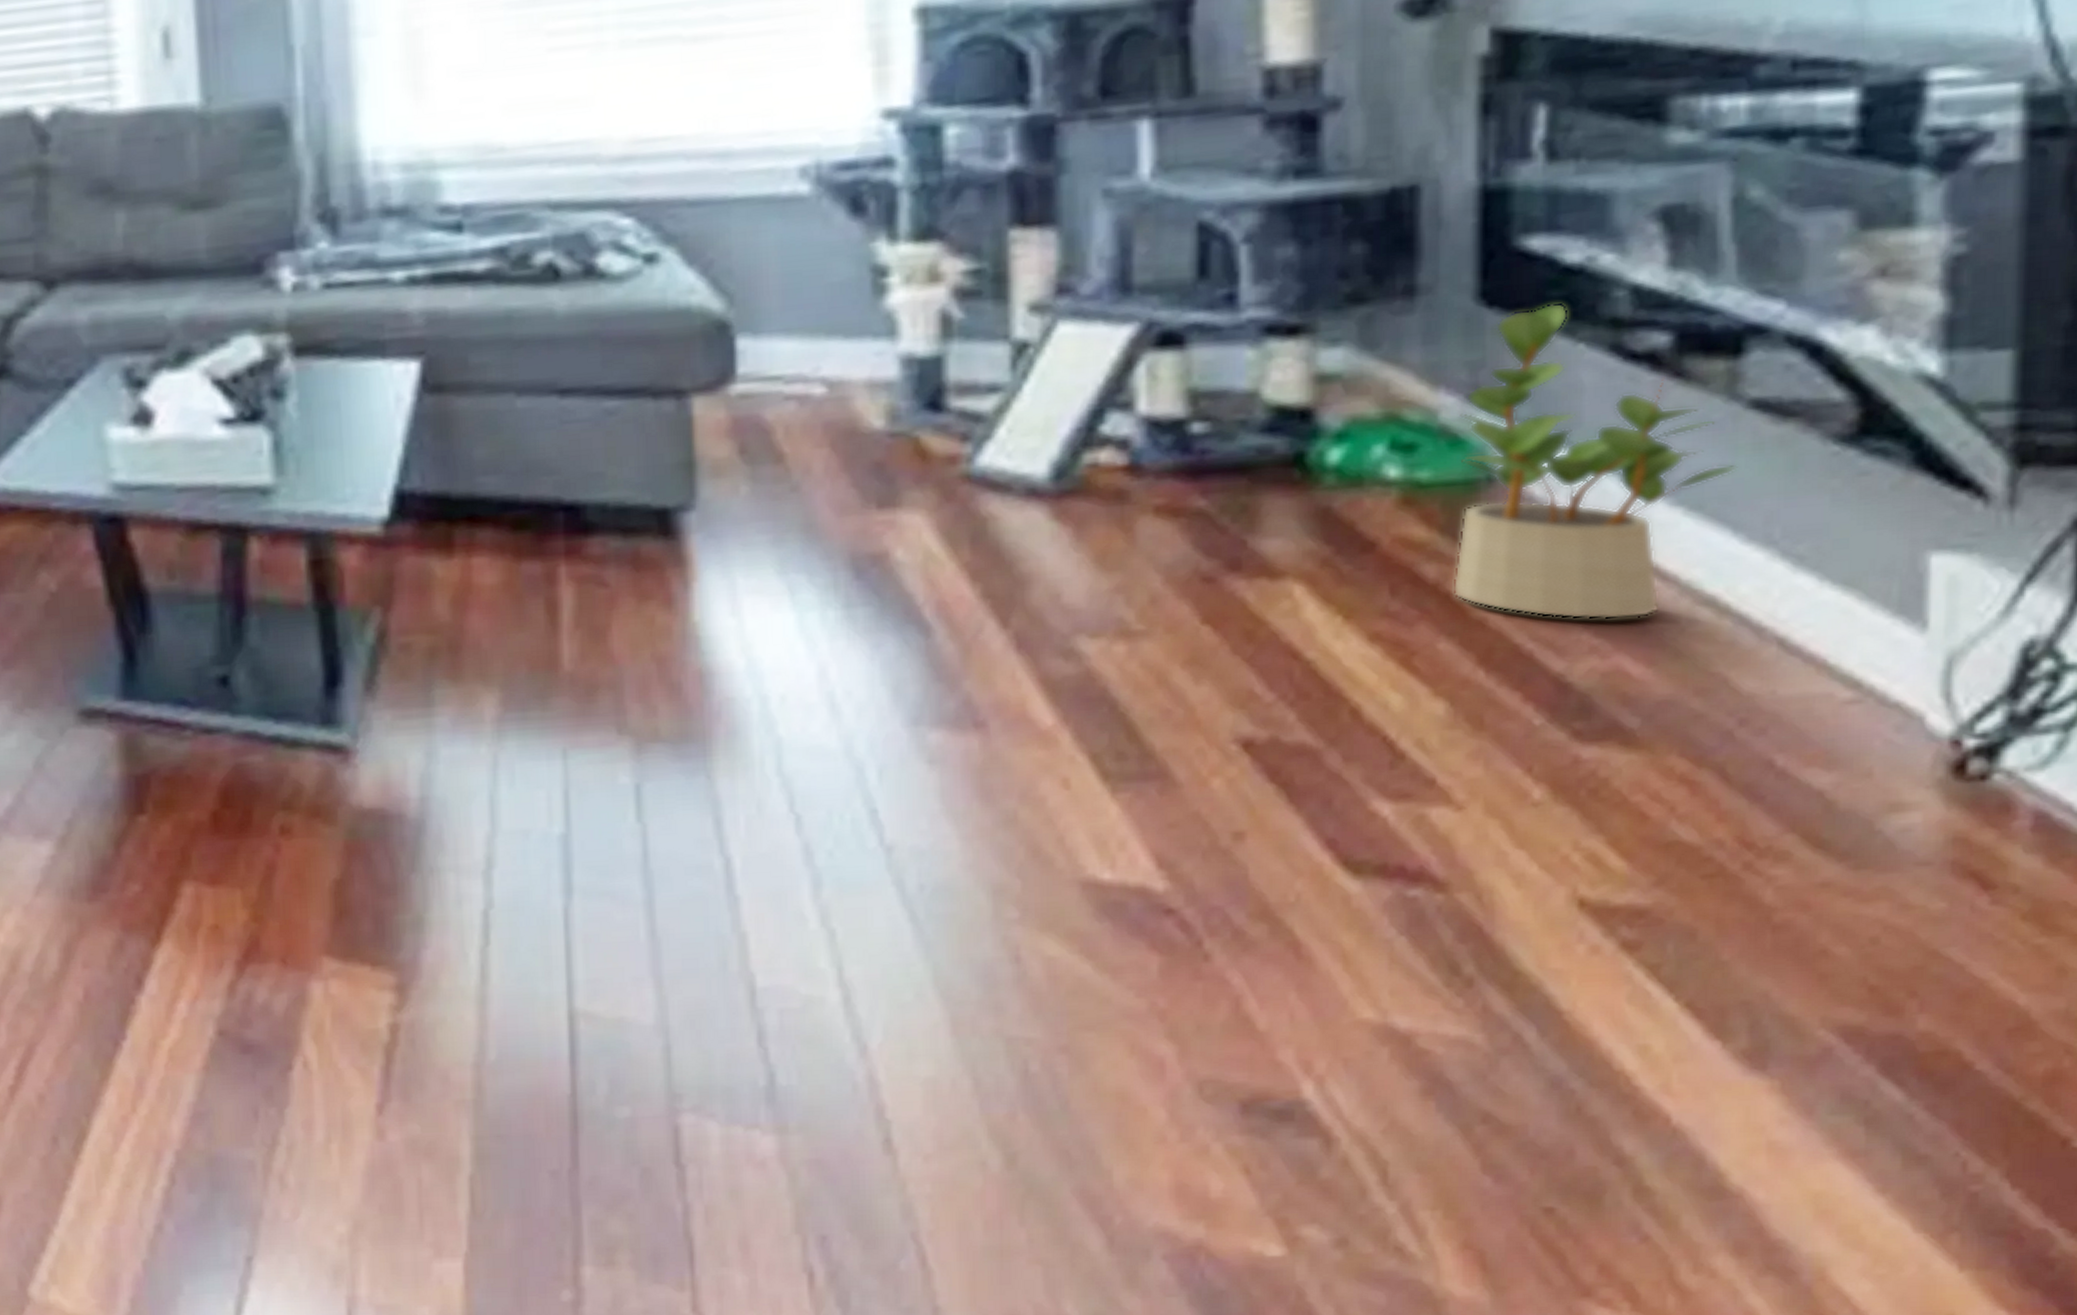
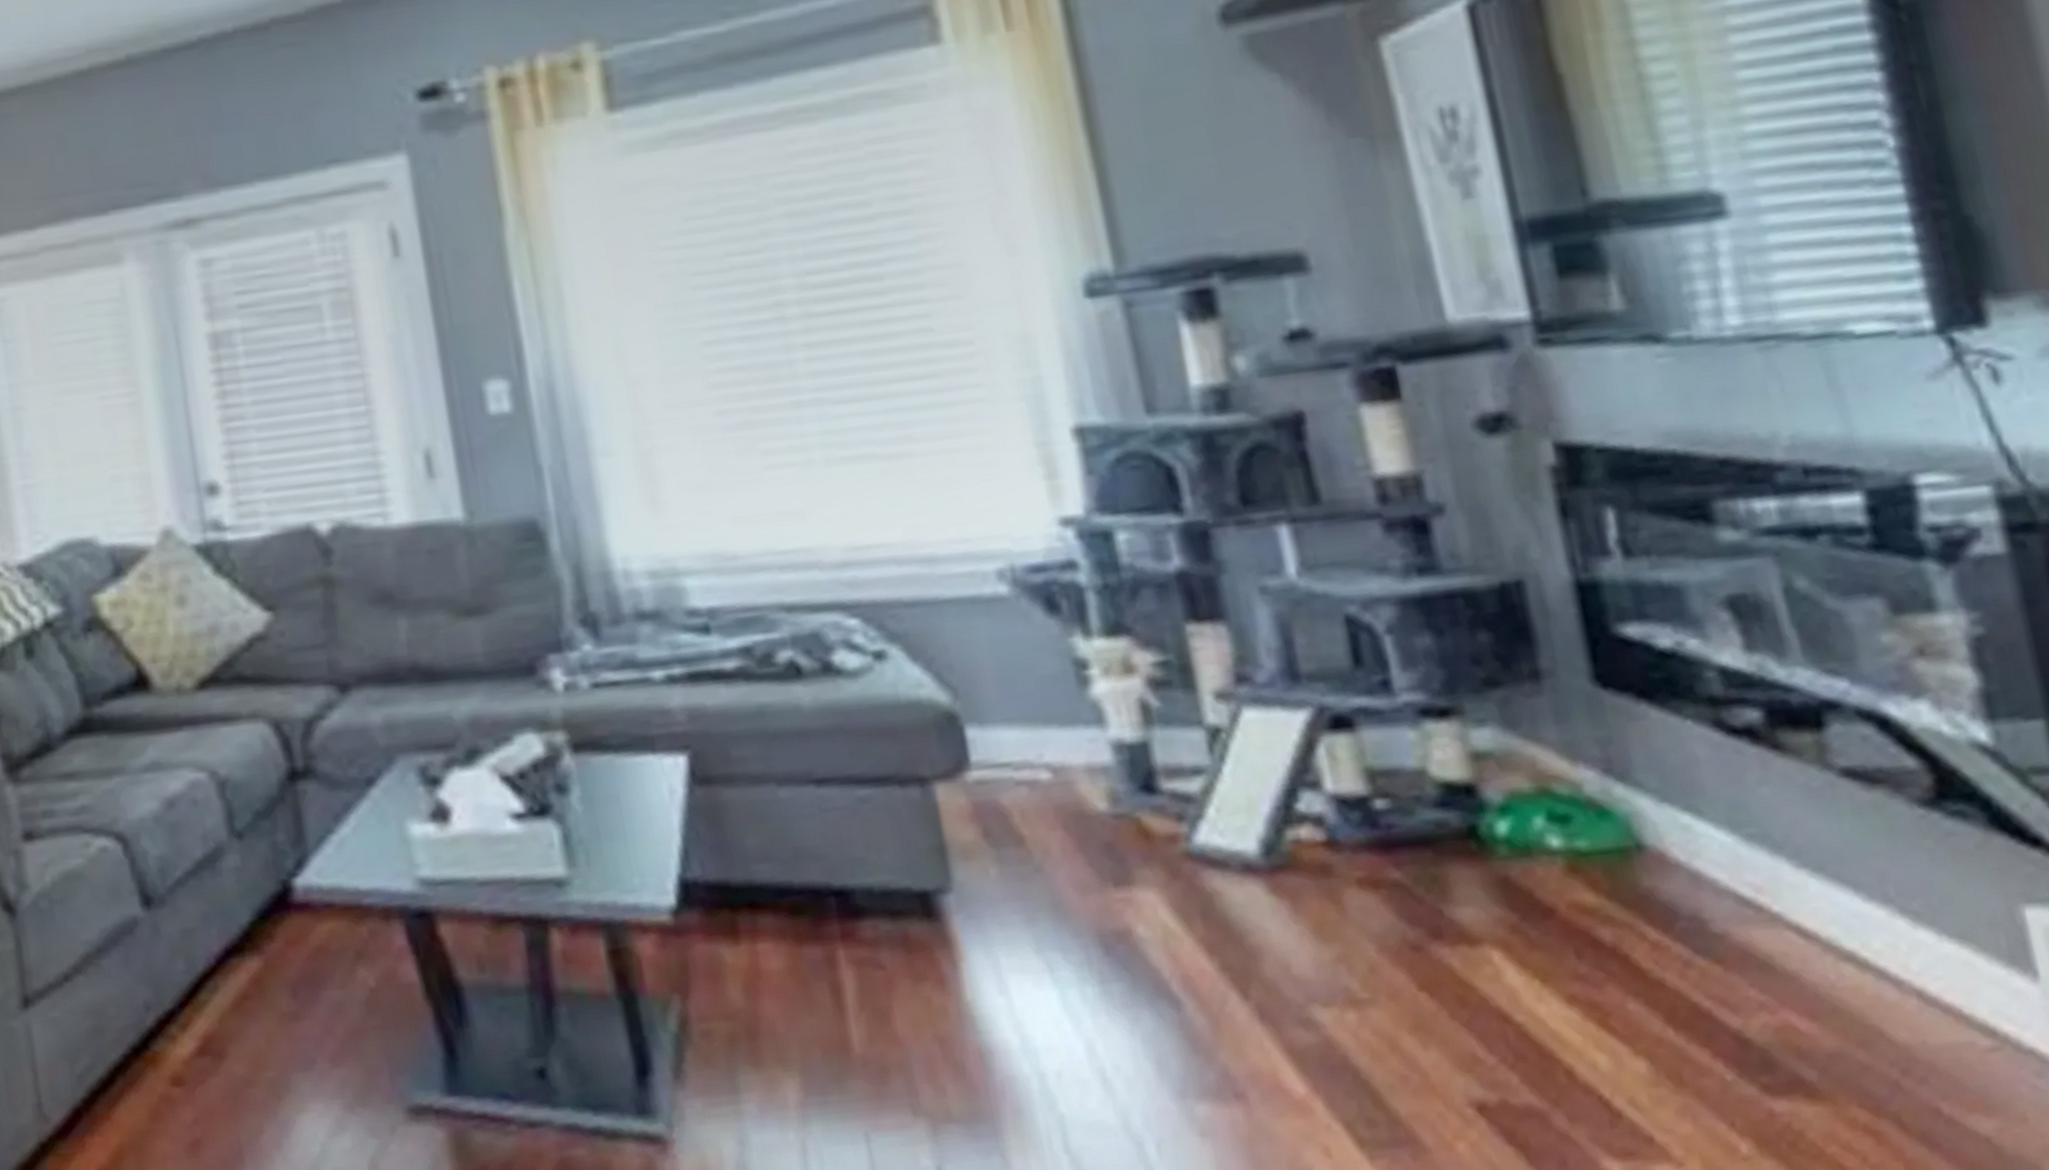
potted plant: present [1453,302,1738,620] -> none [1601,683,1845,978]

